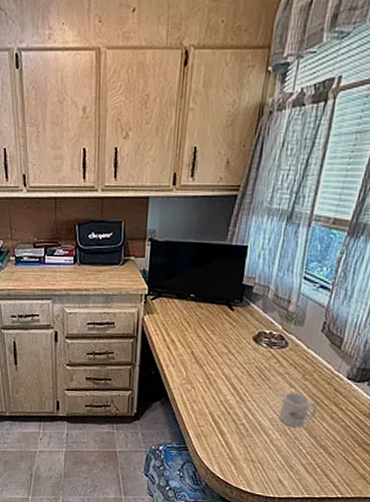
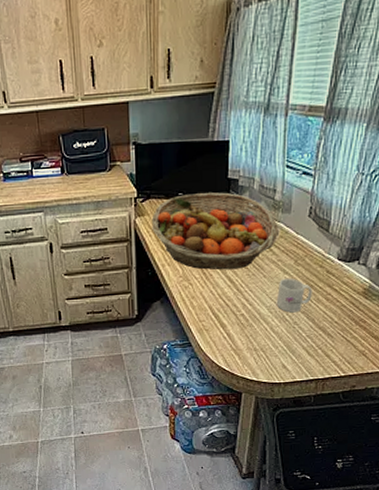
fruit basket: none [159,296,289,378] -> present [151,192,278,270]

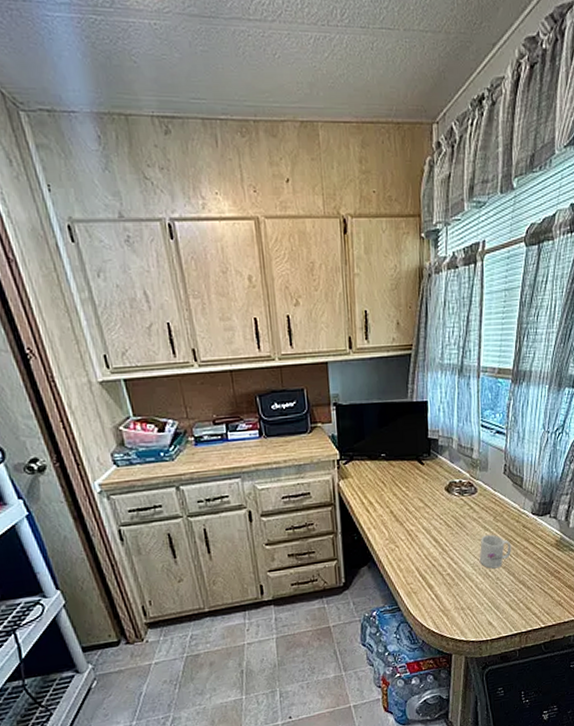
fruit basket: present [151,192,278,270] -> none [355,452,478,531]

